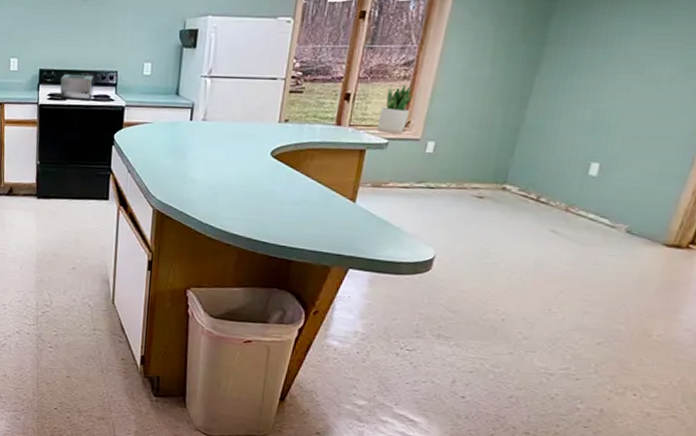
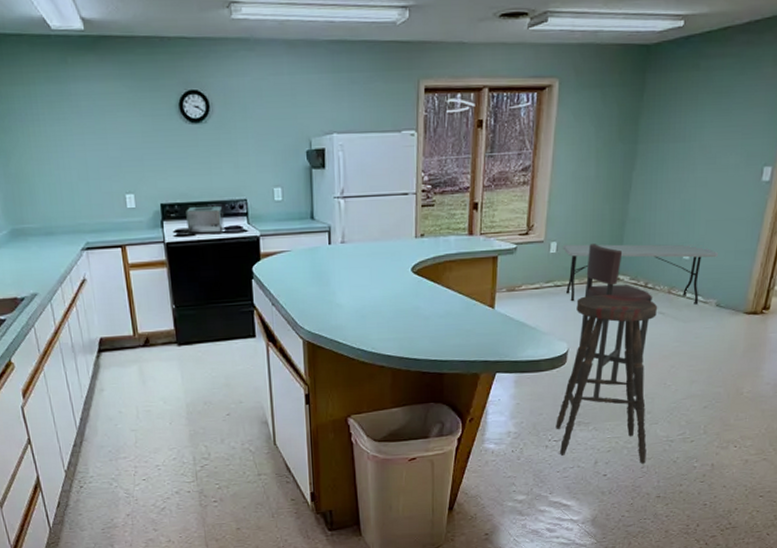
planter: present [377,85,413,135] -> none [505,189,533,239]
bar stool: none [410,202,551,394] -> present [556,294,658,464]
folding table: none [440,145,637,228] -> present [562,244,719,305]
bar stool: none [440,148,545,318] -> present [576,244,652,399]

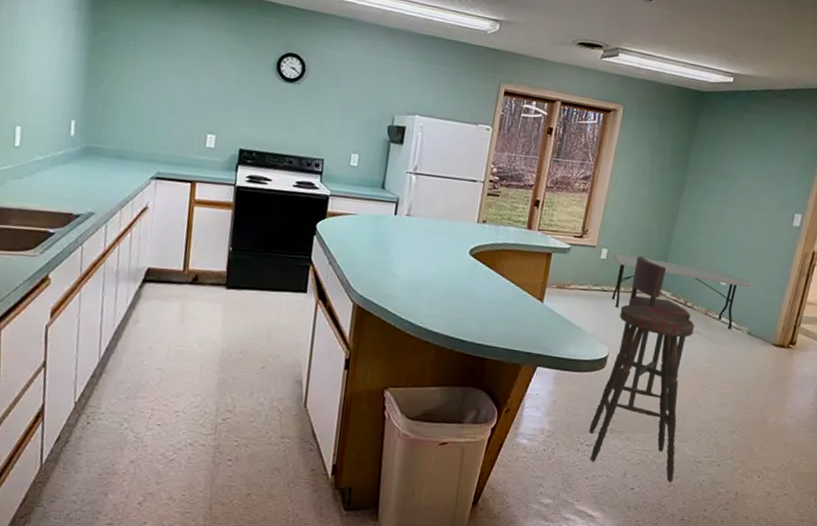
toaster: present [186,206,225,235] -> none [260,156,300,187]

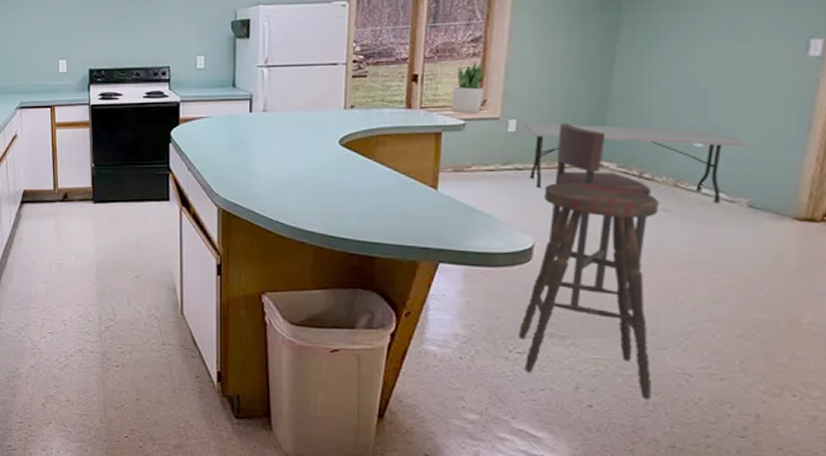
planter: none [561,196,591,242] -> present [451,62,486,115]

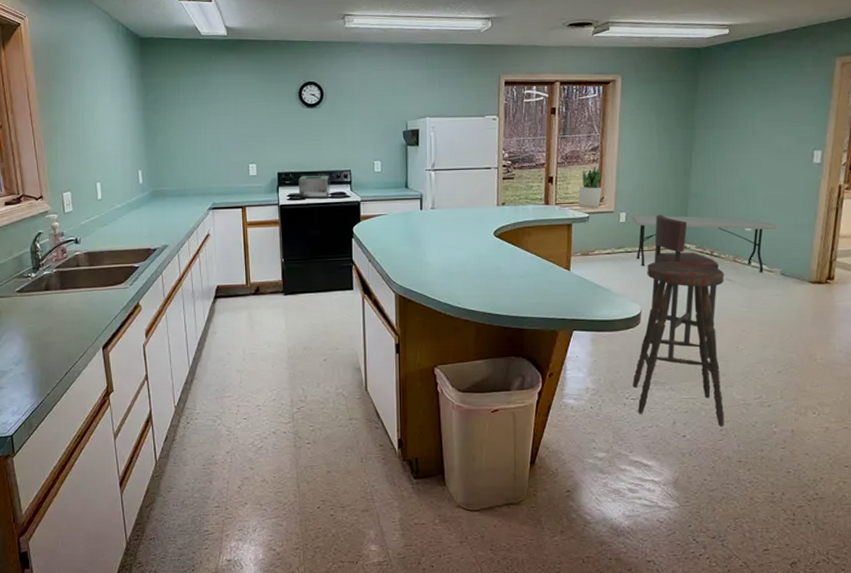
toaster: none [111,72,148,99] -> present [298,175,331,199]

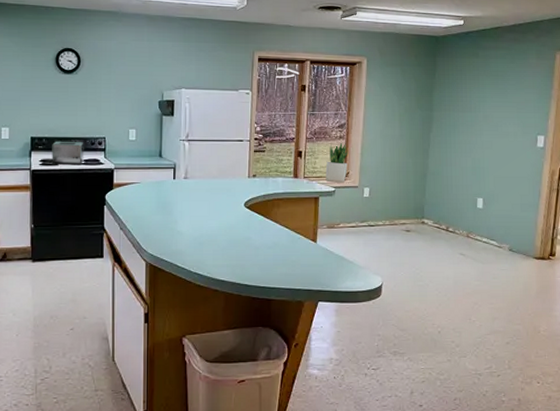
folding table: present [631,214,779,273] -> none [374,190,508,248]
bar stool: present [632,260,725,426] -> none [373,235,459,396]
bar stool: present [650,215,719,359] -> none [391,191,453,330]

